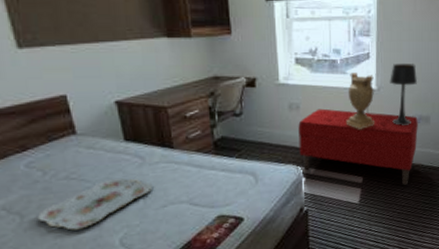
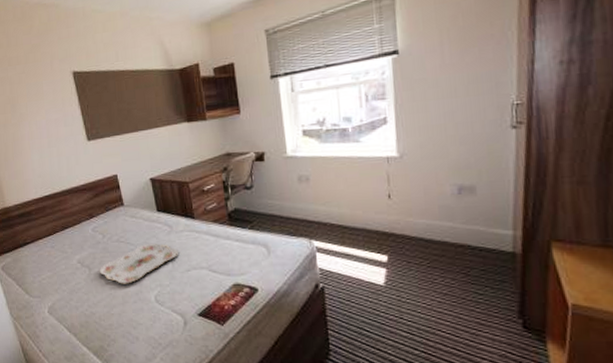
bench: present [298,108,418,185] -> none [309,180,459,268]
decorative urn: present [346,72,374,129] -> none [362,140,398,202]
table lamp: present [390,64,417,126] -> none [415,125,453,197]

